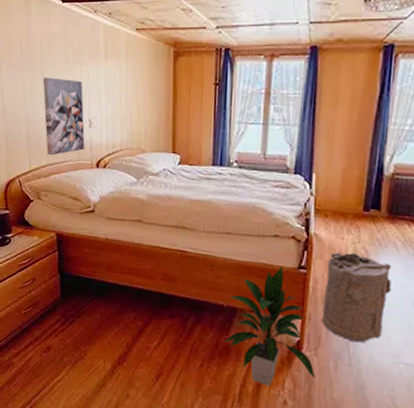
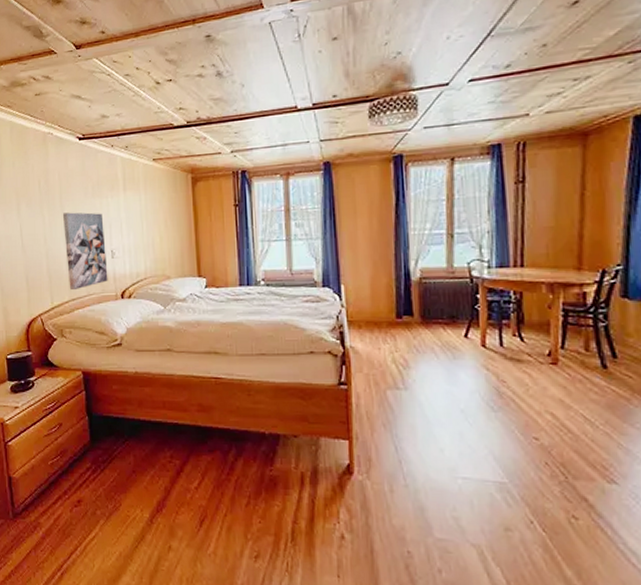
indoor plant: present [225,266,315,386] -> none [270,384,371,520]
laundry hamper: present [321,252,392,343] -> none [367,363,437,460]

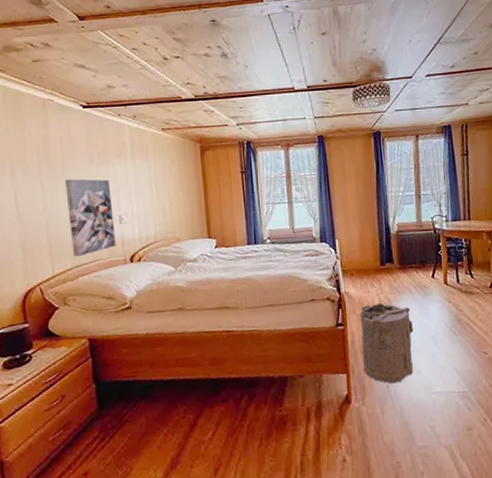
laundry hamper: none [367,363,437,460] -> present [359,303,414,384]

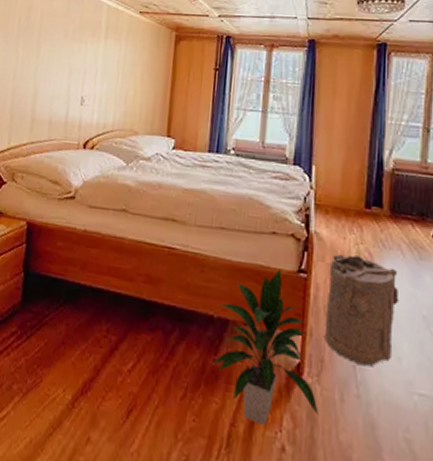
wall art: present [66,178,116,257] -> none [30,52,79,133]
indoor plant: none [278,327,367,448] -> present [213,268,319,425]

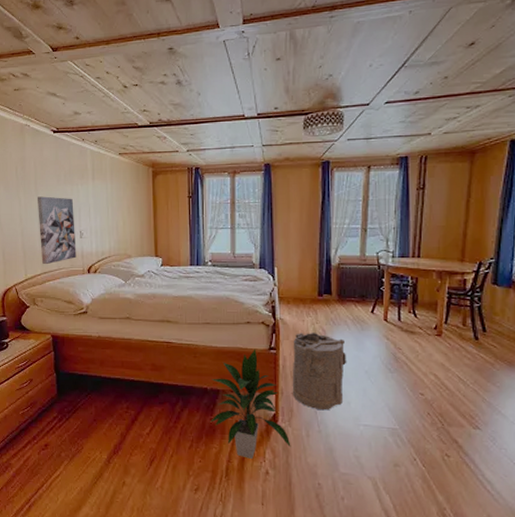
wall art: none [30,52,79,133] -> present [38,196,77,265]

